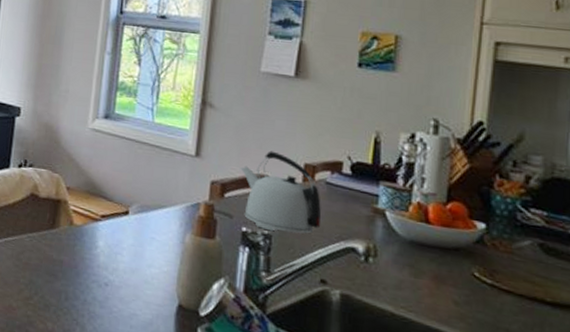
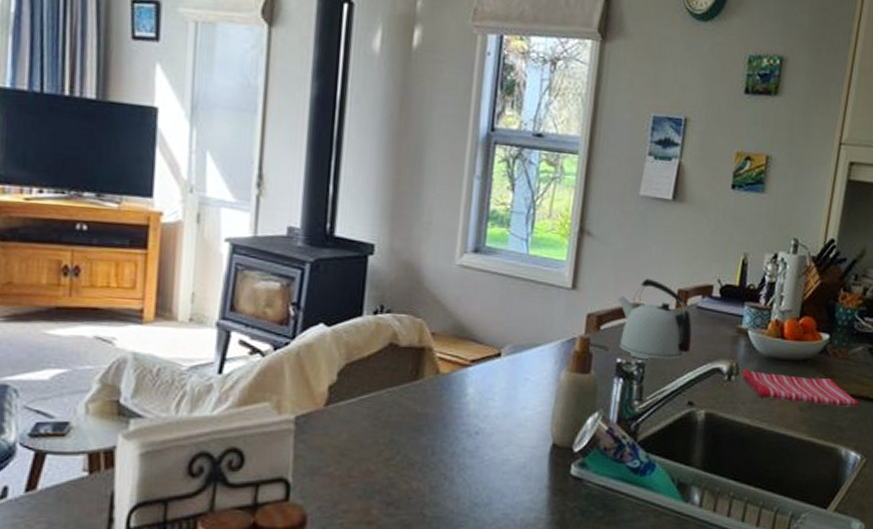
dish towel: none [380,251,532,310] -> present [741,369,859,407]

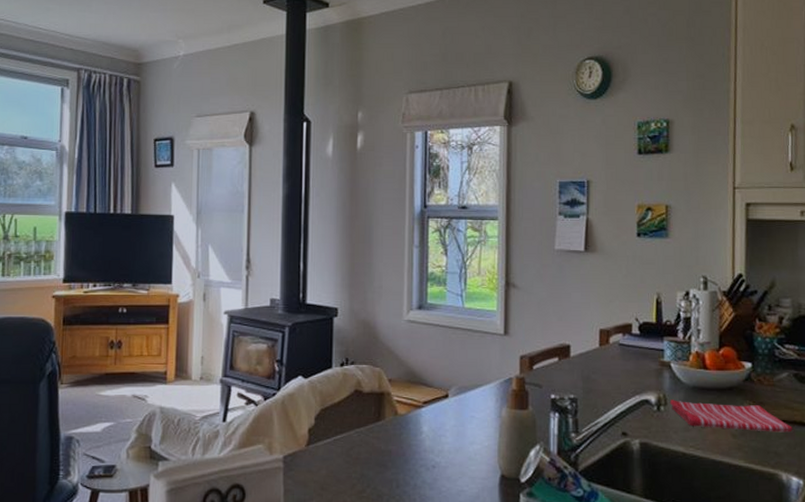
kettle: present [617,278,692,360] -> none [545,321,617,395]

